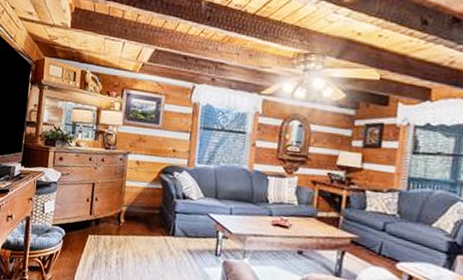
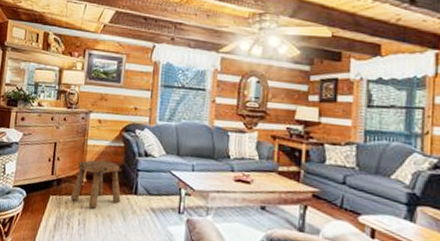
stool: none [108,201,159,249] -> present [70,160,121,209]

